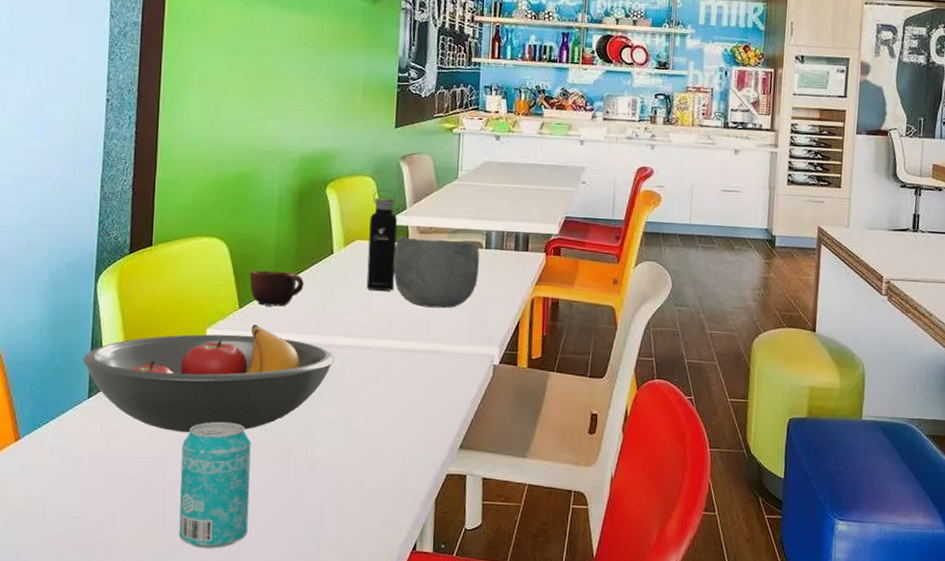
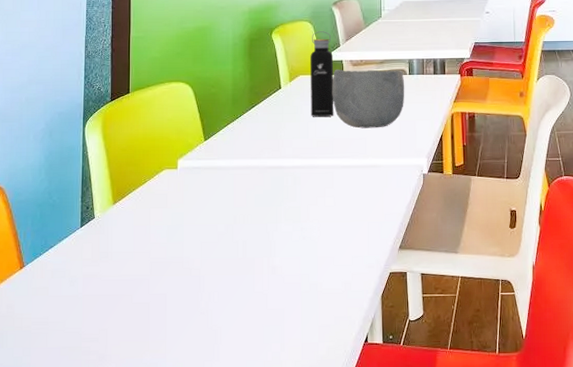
fruit bowl: present [82,323,334,433] -> none [74,153,287,252]
beverage can: present [179,421,251,548] -> none [161,239,221,352]
mug: present [250,270,304,307] -> none [212,106,258,137]

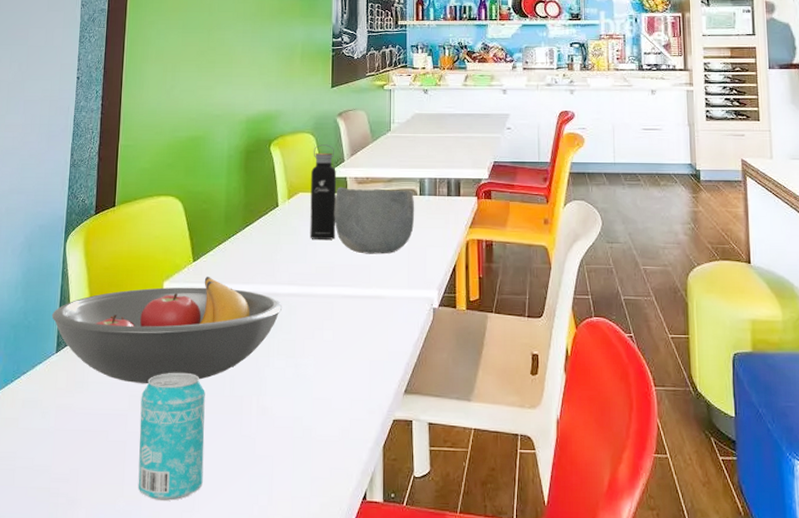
fruit bowl: none [74,153,287,252] -> present [51,276,282,384]
beverage can: none [161,239,221,352] -> present [138,372,205,501]

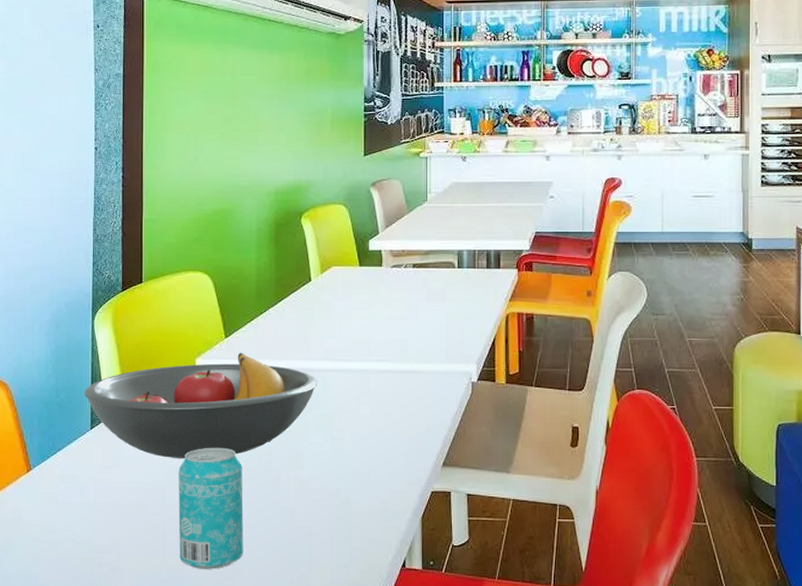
water bottle: present [310,144,337,240] -> none [344,216,371,314]
bowl: present [334,187,415,255] -> none [369,260,453,329]

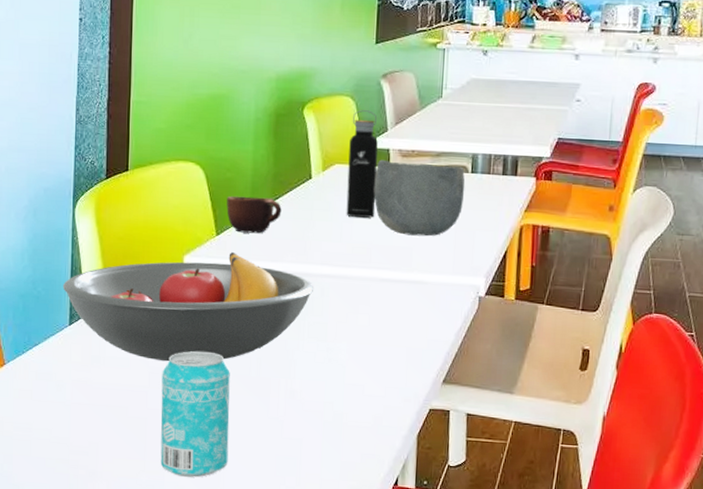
mug: none [234,300,285,334] -> present [226,195,282,234]
water bottle: none [344,216,371,314] -> present [346,110,378,218]
bowl: none [369,260,453,329] -> present [374,159,465,237]

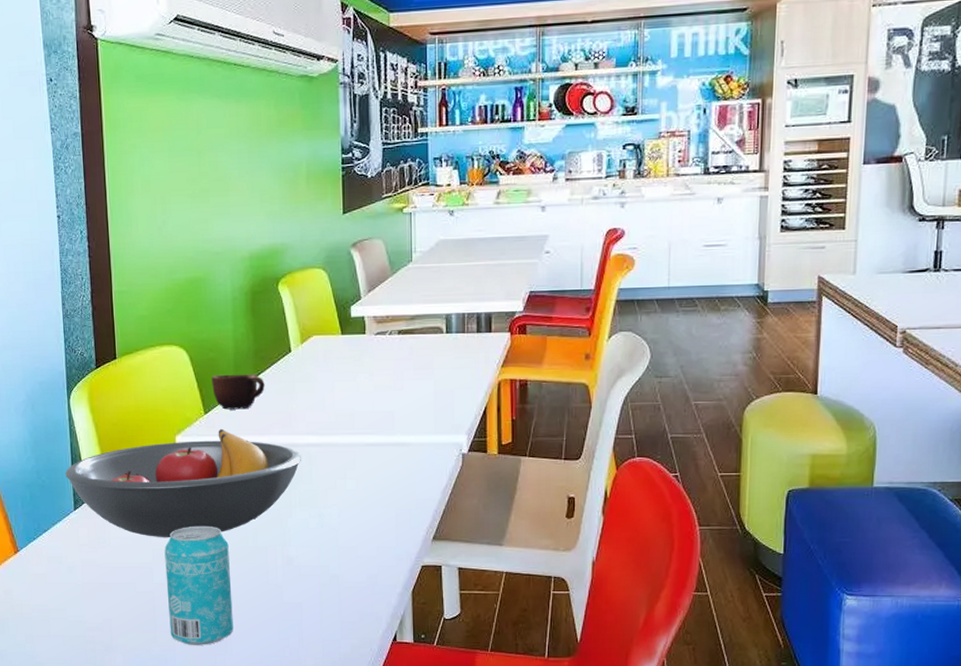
water bottle: present [346,110,378,218] -> none [325,280,355,386]
bowl: present [374,159,465,237] -> none [352,327,441,400]

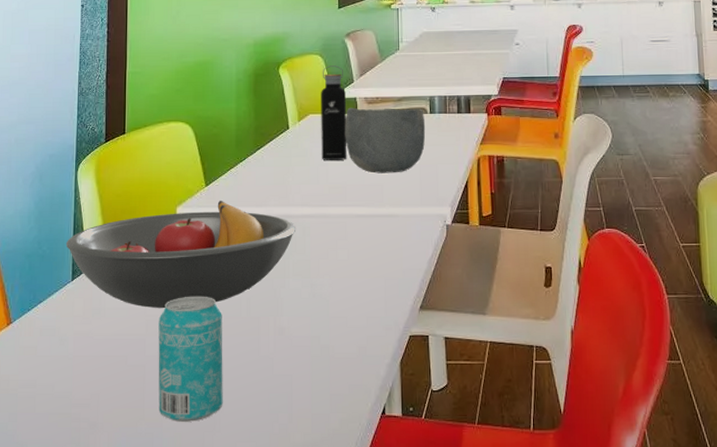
mug: present [212,374,265,410] -> none [214,149,264,182]
water bottle: none [325,280,355,386] -> present [321,65,347,160]
bowl: none [352,327,441,400] -> present [345,107,426,174]

